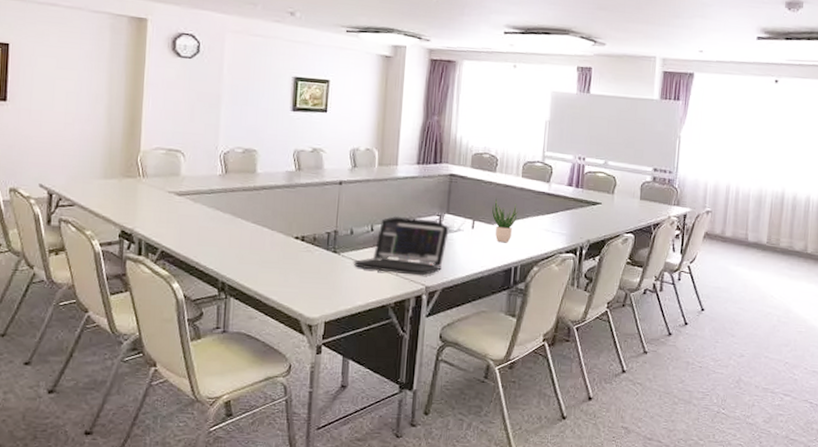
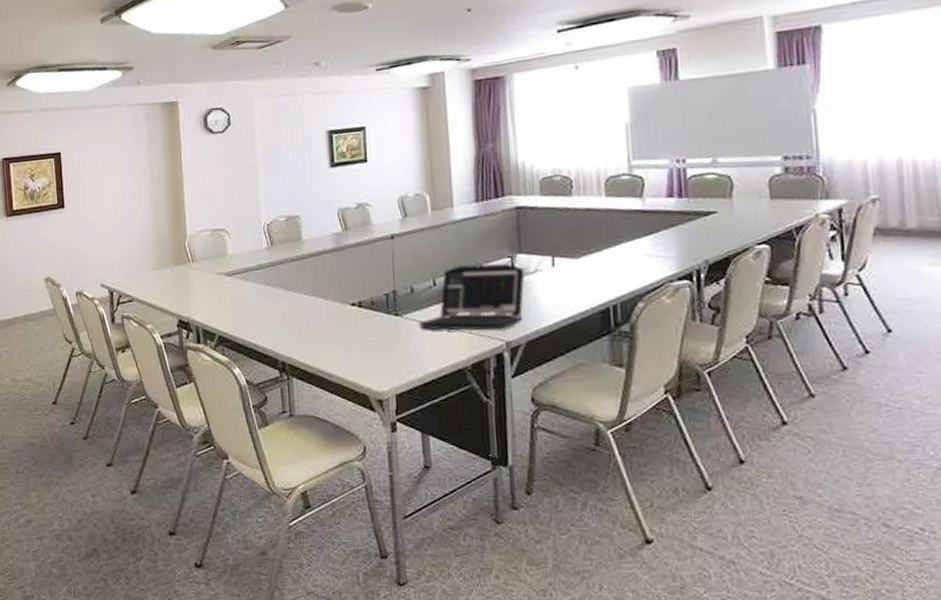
potted plant: present [492,198,518,242] -> none [574,226,608,278]

